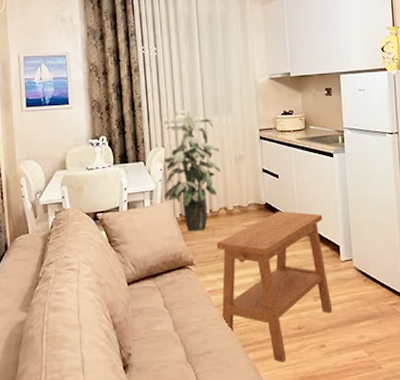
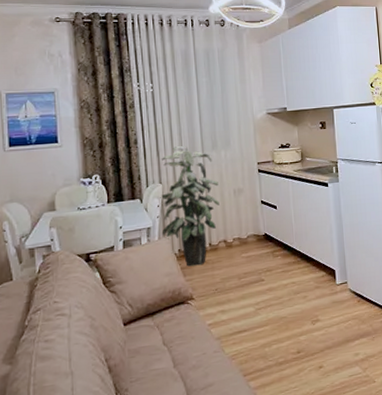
side table: present [216,211,333,362] -> none [216,240,330,387]

